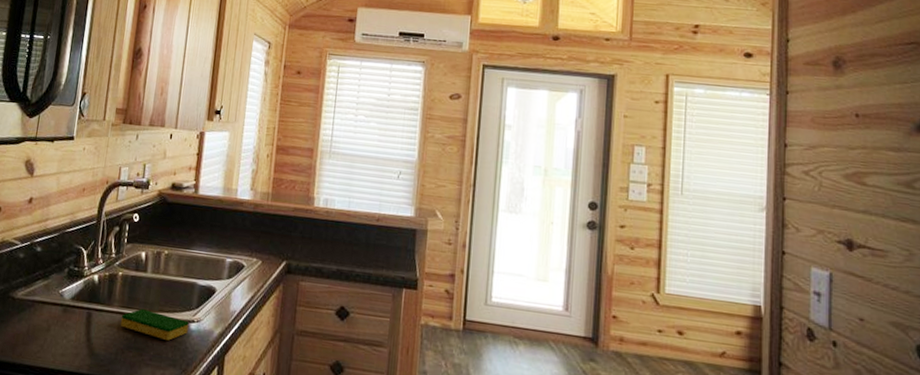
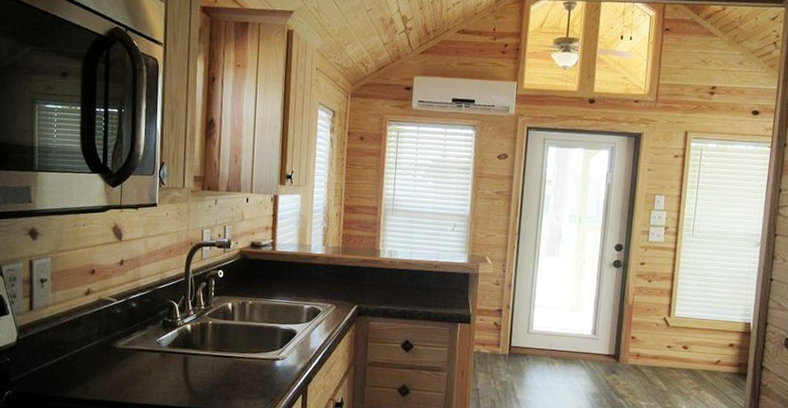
dish sponge: present [120,309,189,341] -> none [213,351,275,376]

